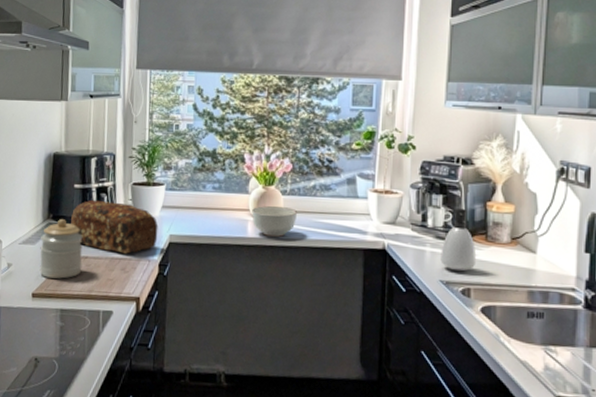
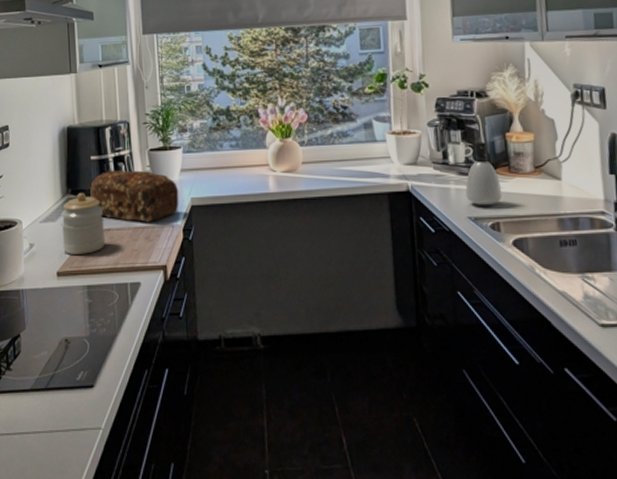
bowl: present [252,206,298,237] -> none [271,158,318,189]

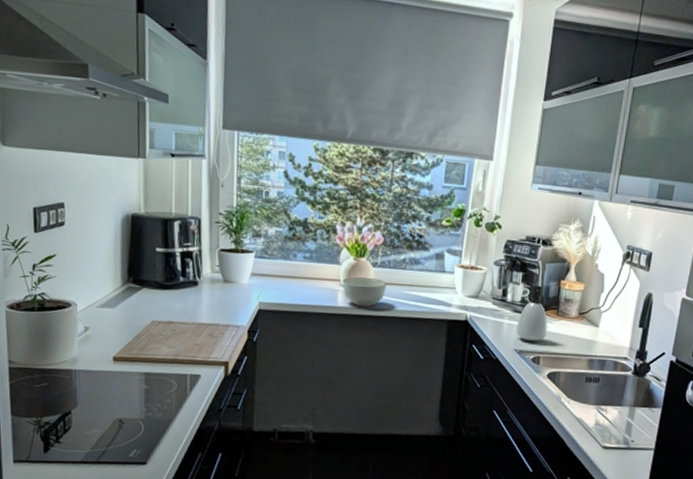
jar: present [61,193,106,254] -> none [120,283,167,343]
bread loaf: present [90,170,179,222] -> none [153,264,247,320]
bowl: none [271,158,318,189] -> present [342,277,388,307]

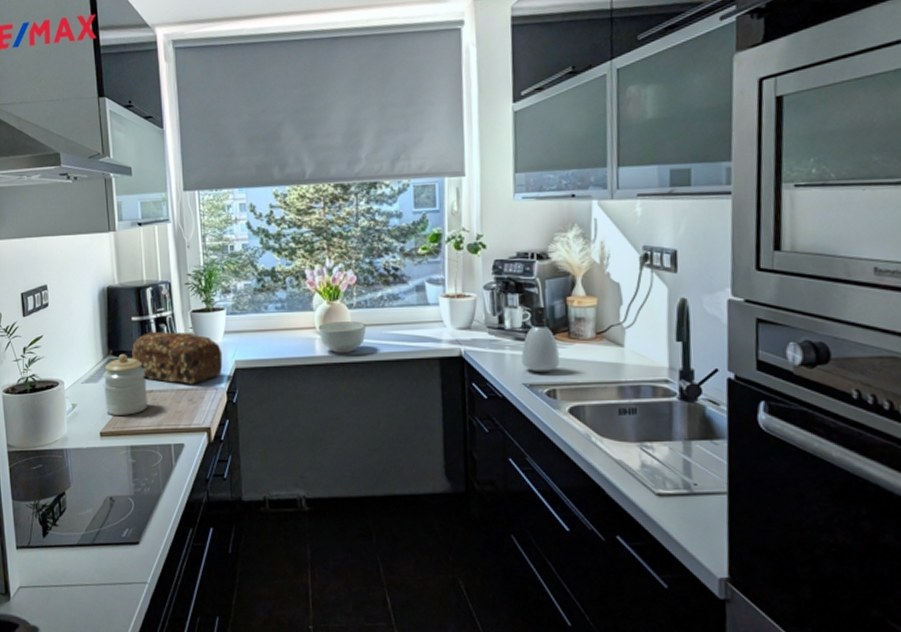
jar: none [120,283,167,343] -> present [103,354,148,415]
bread loaf: none [153,264,247,320] -> present [132,331,223,384]

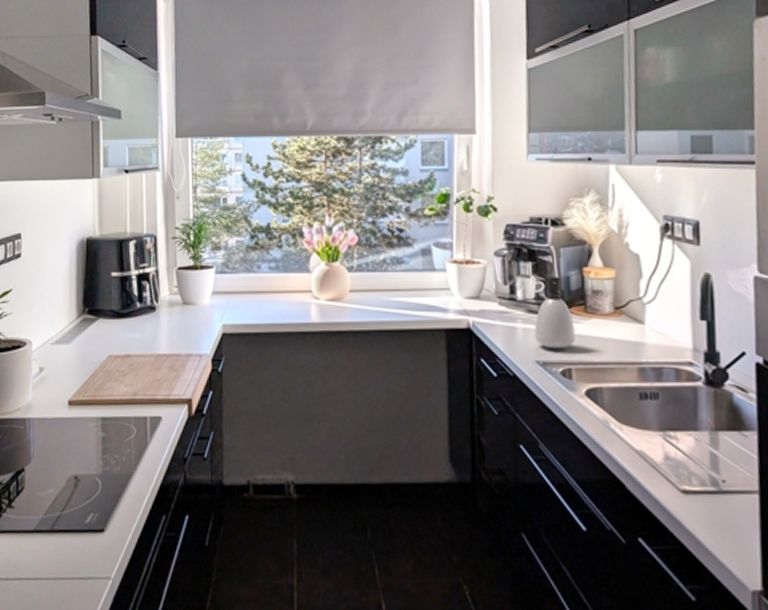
jar: present [103,354,148,415] -> none [75,313,124,382]
bread loaf: present [132,331,223,384] -> none [109,289,209,349]
bowl: present [318,321,367,353] -> none [315,286,368,320]

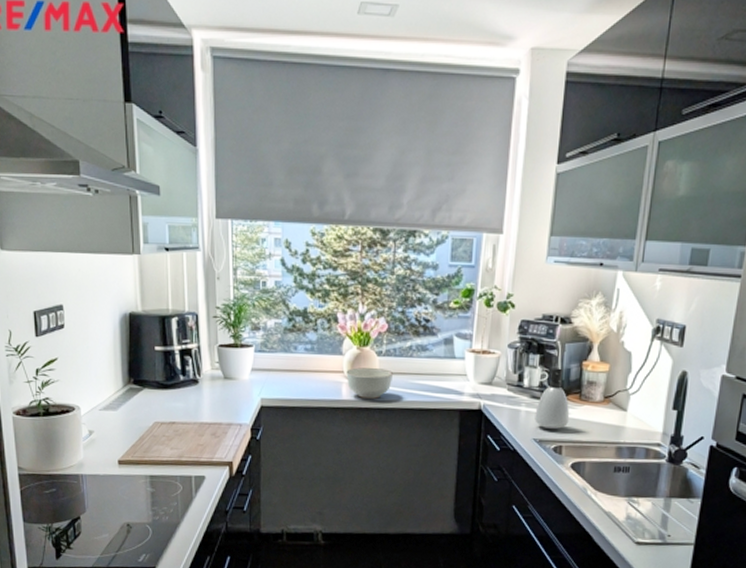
bowl: none [315,286,368,320] -> present [346,367,394,399]

